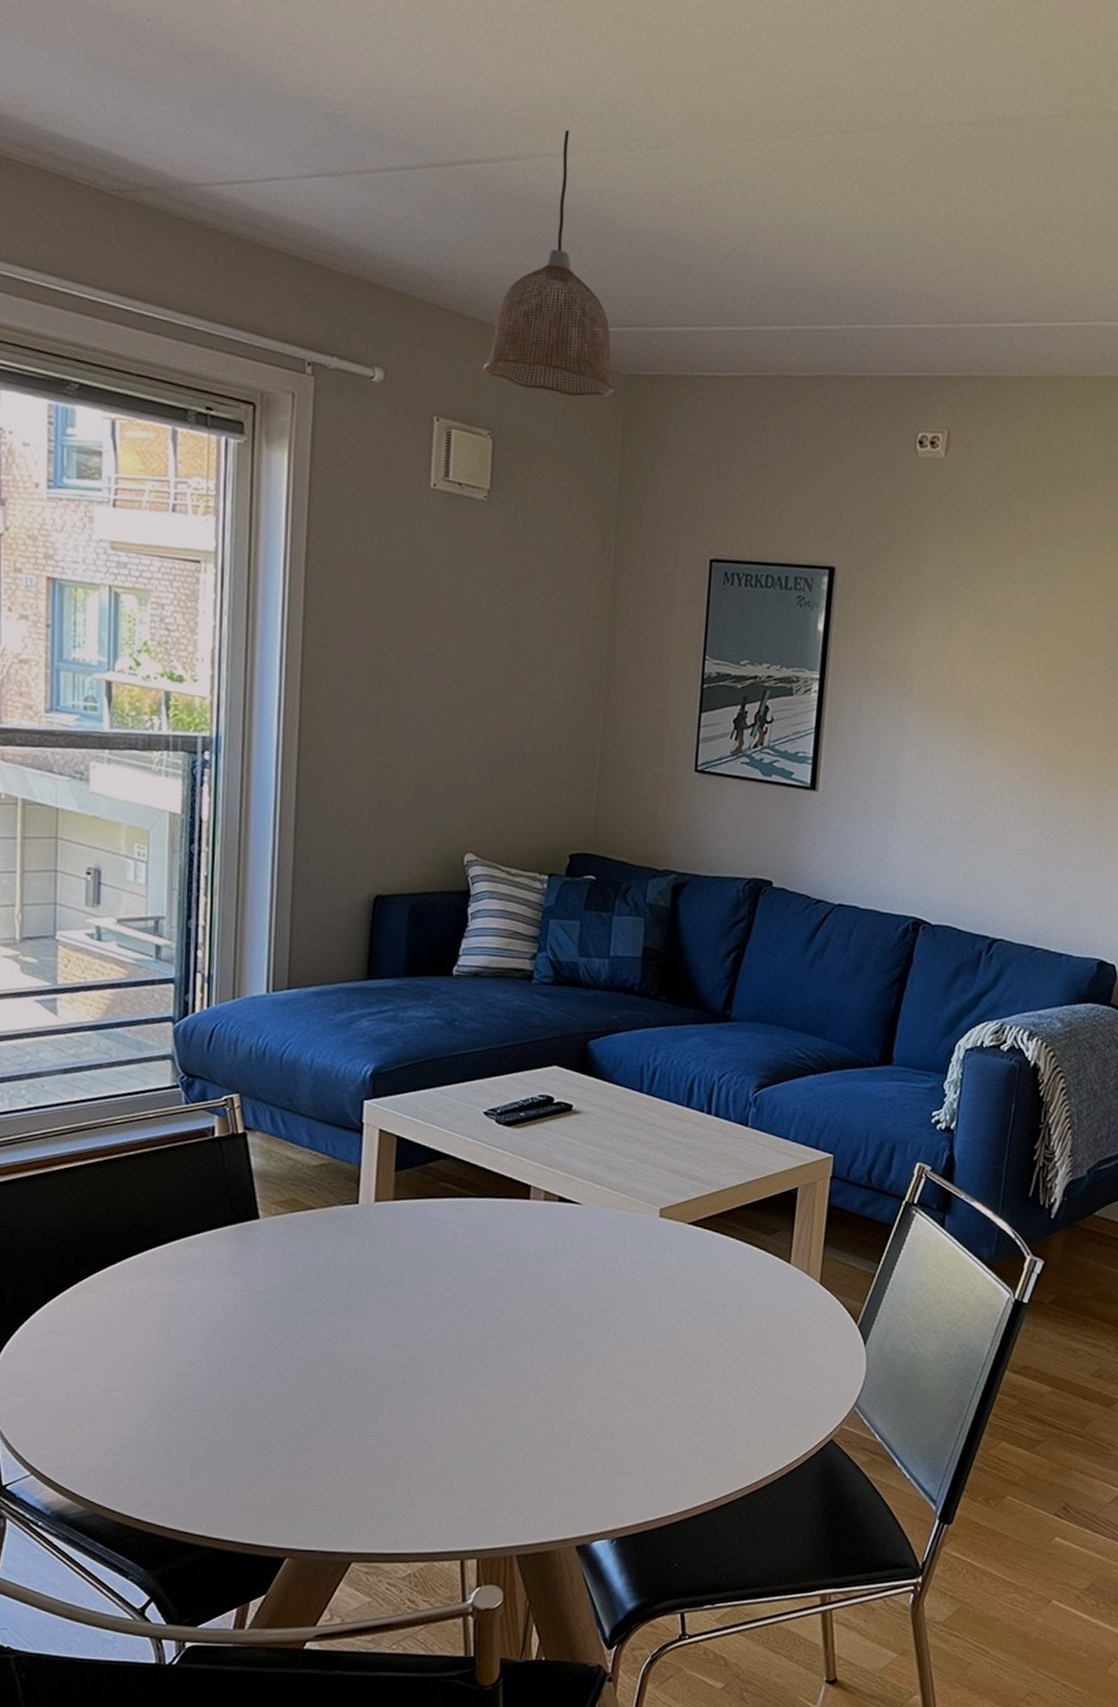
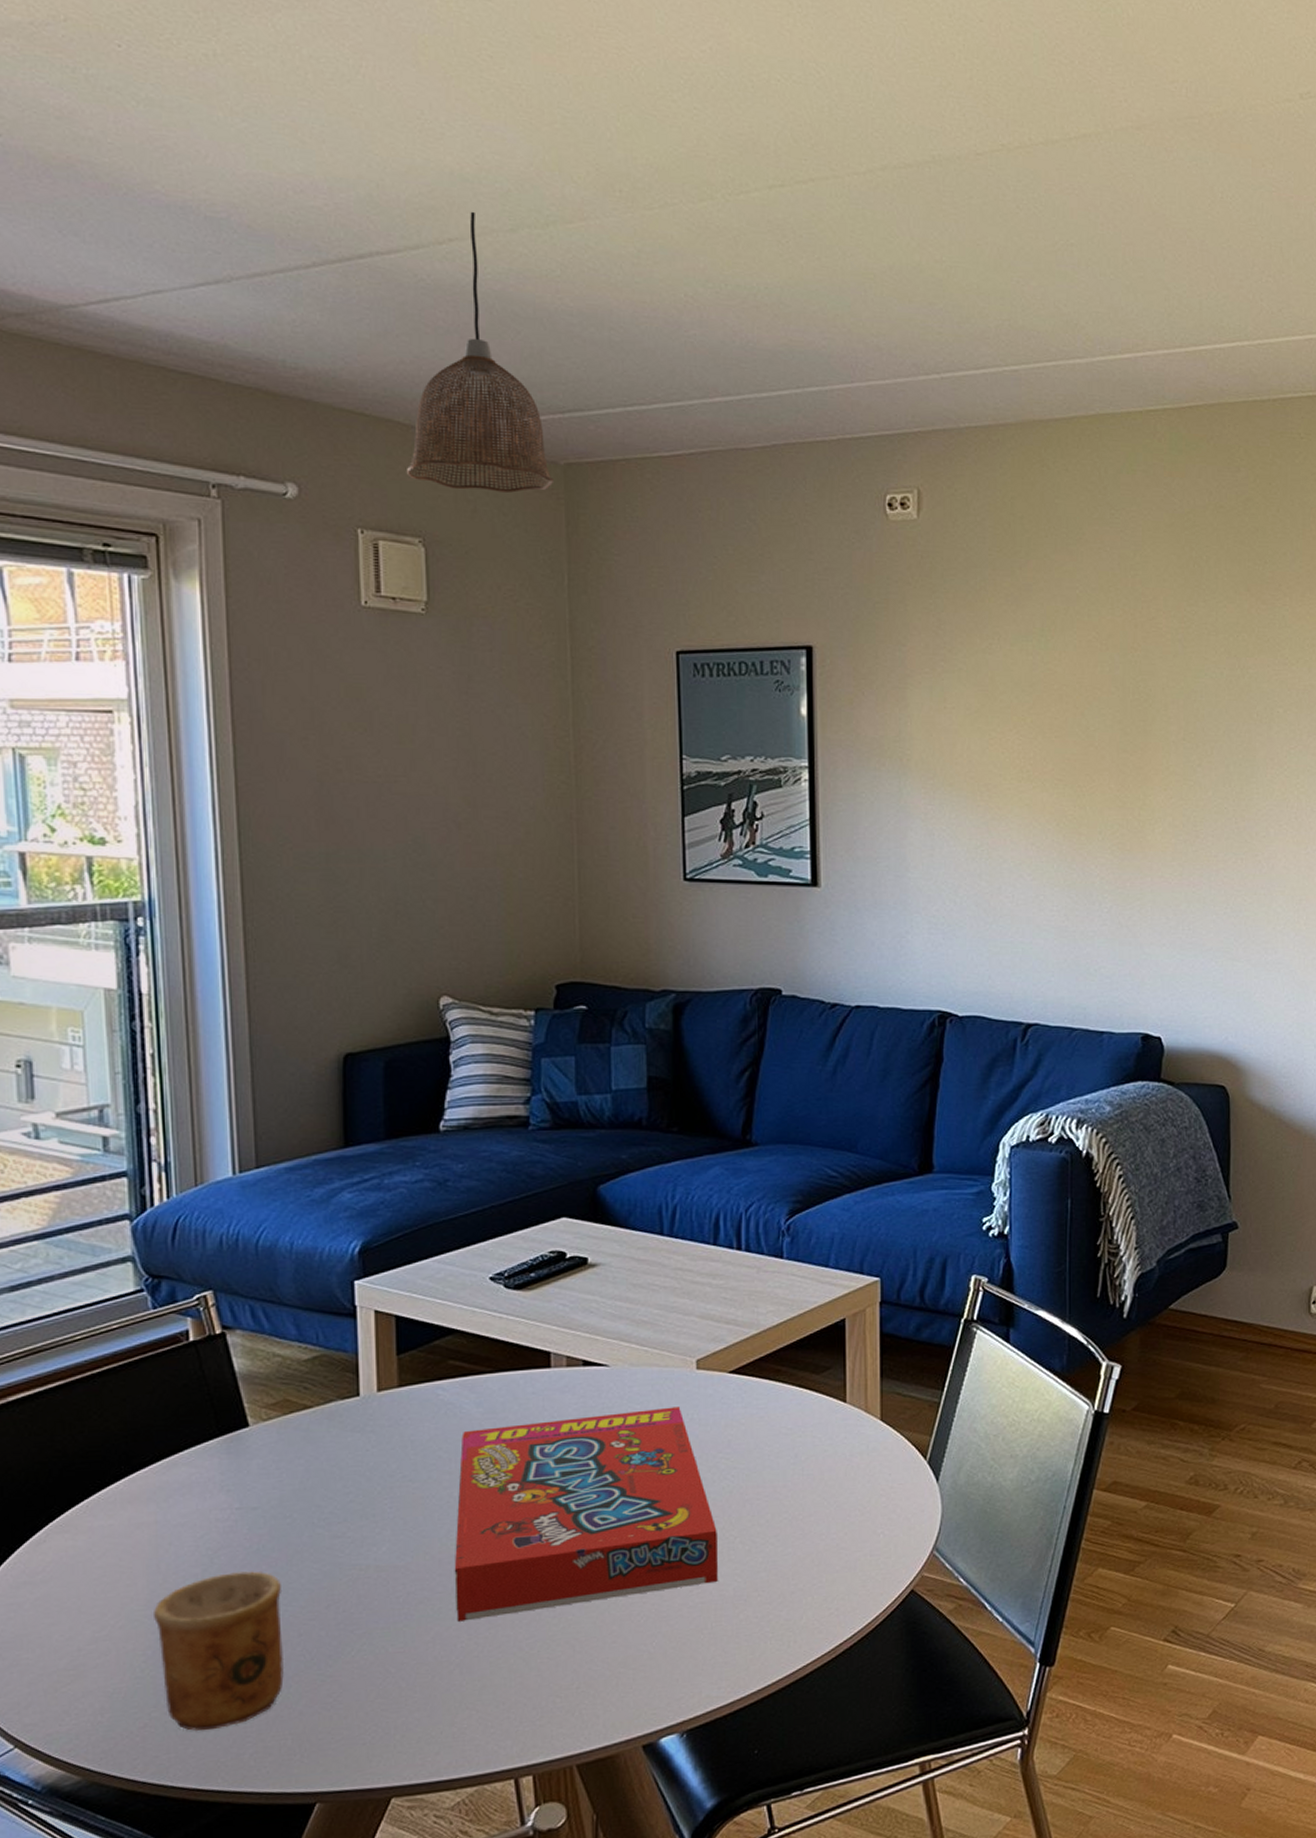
cup: none [160,1346,274,1482] -> present [152,1571,285,1731]
snack box: none [424,1246,663,1416] -> present [454,1407,718,1622]

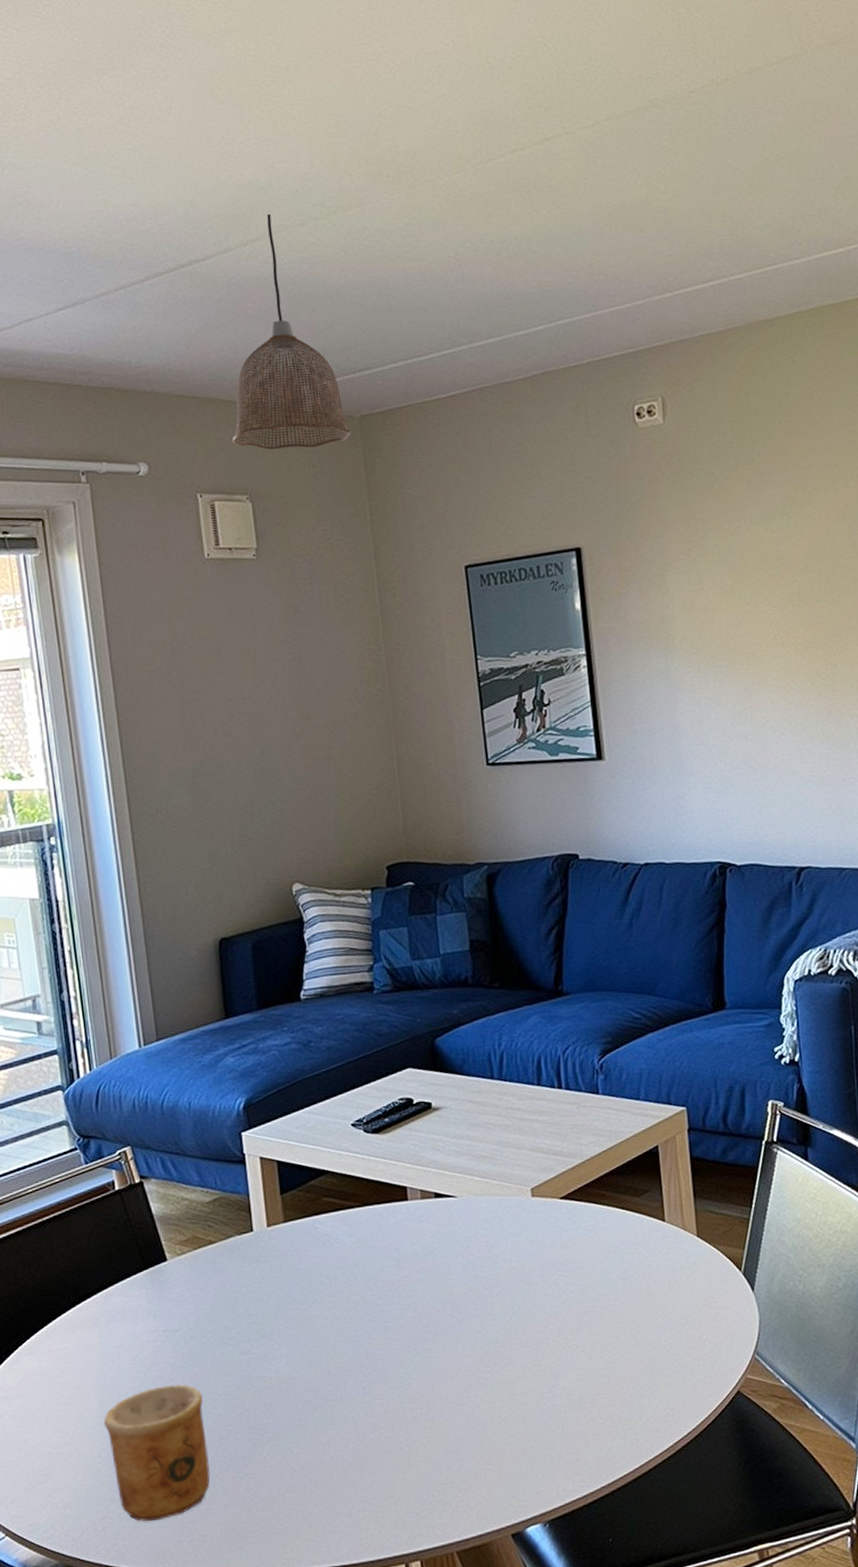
snack box: present [454,1407,718,1622] -> none [338,1231,565,1426]

